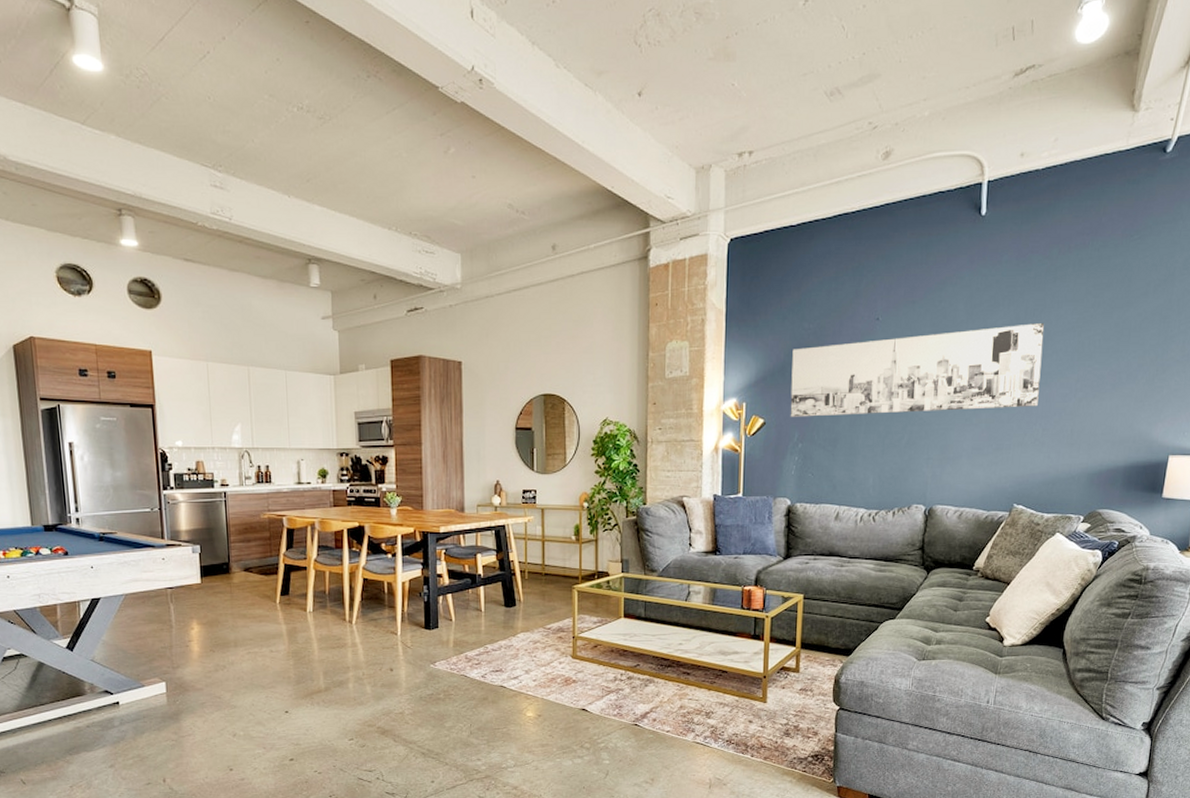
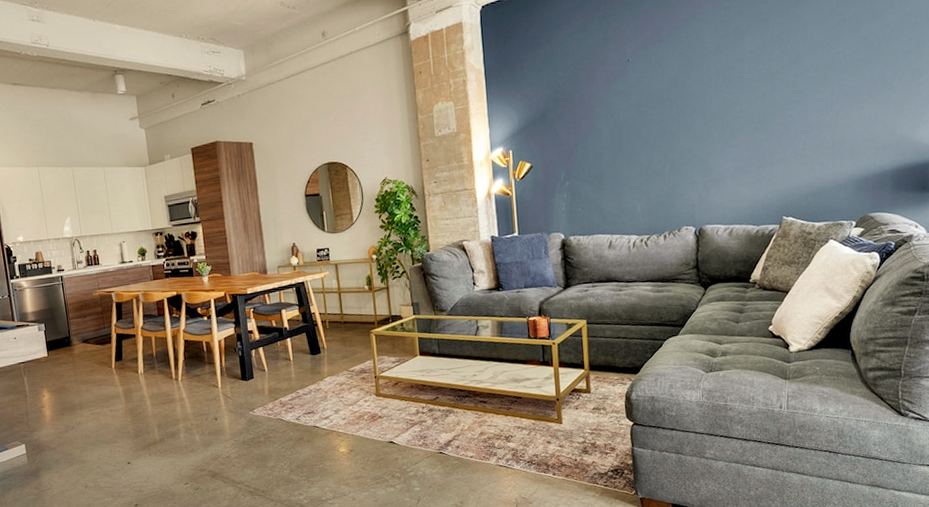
wall art: present [790,322,1045,417] -> none [550,44,795,159]

